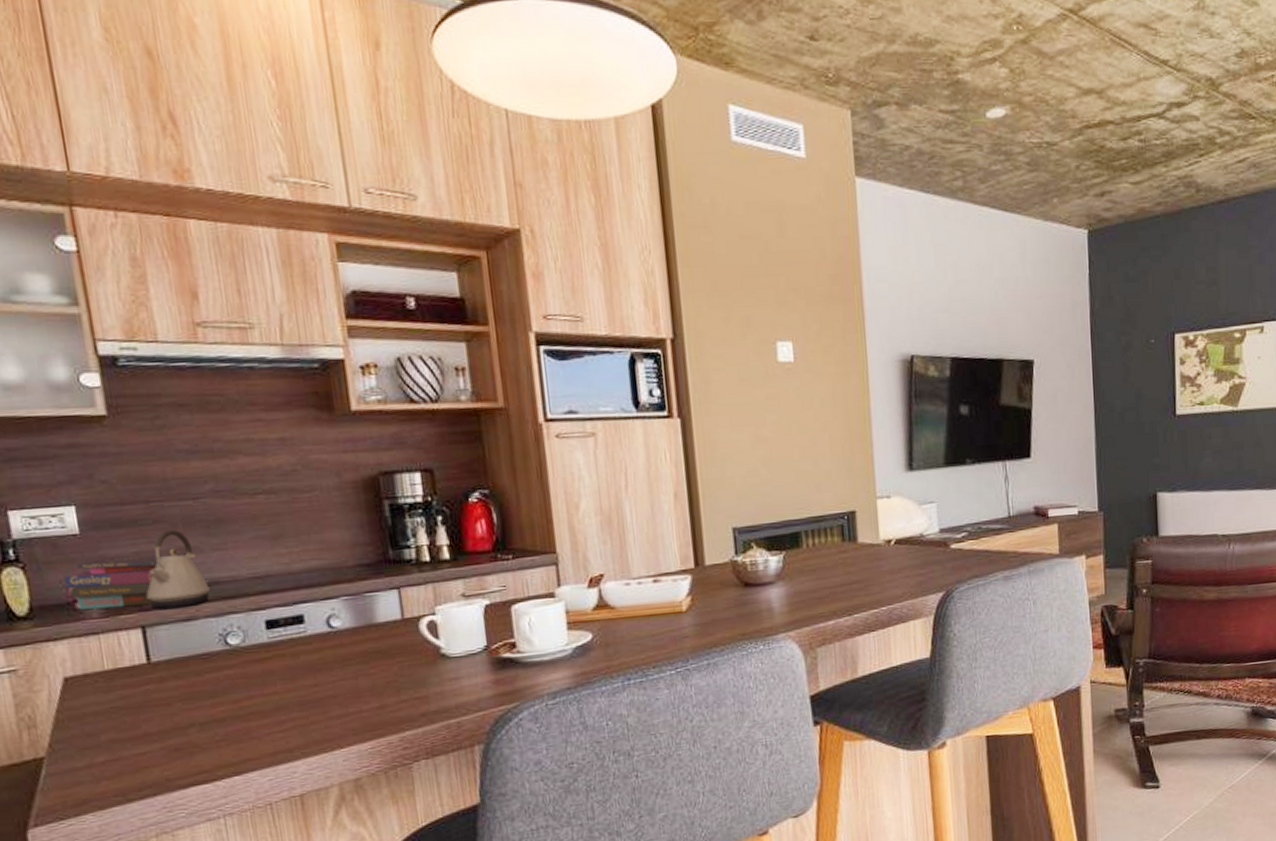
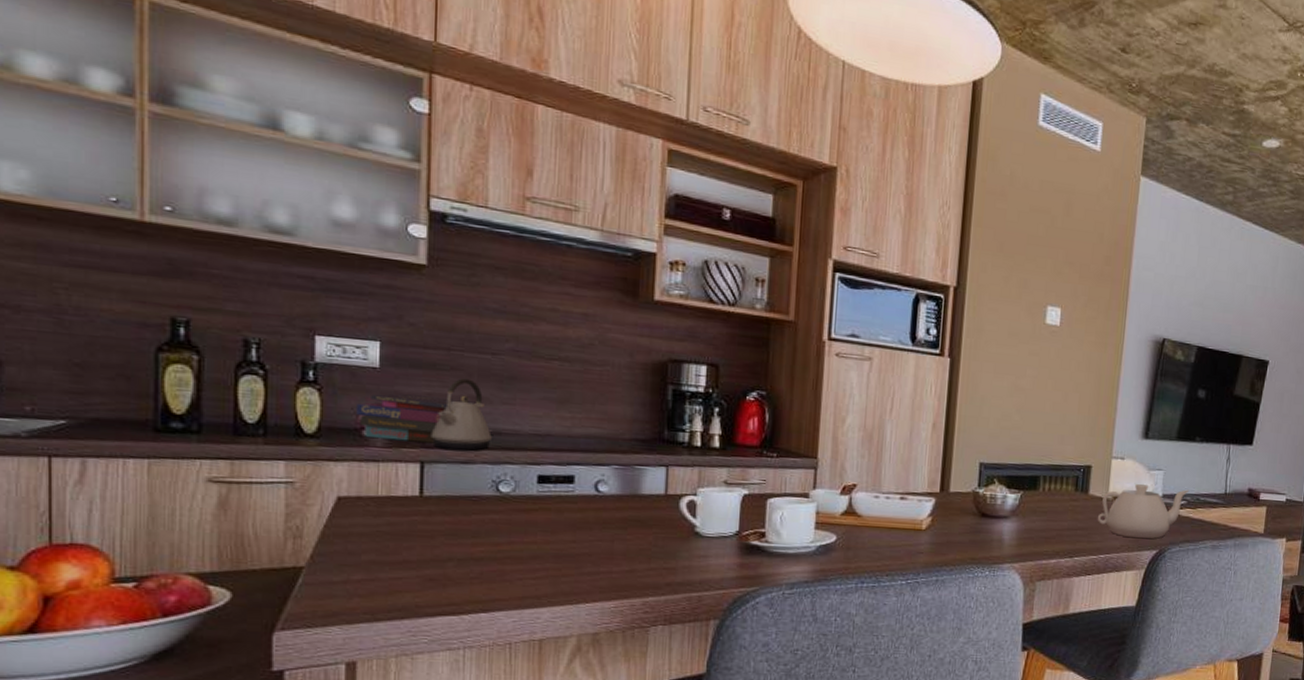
teapot: none [871,519,969,584] -> present [1097,483,1190,540]

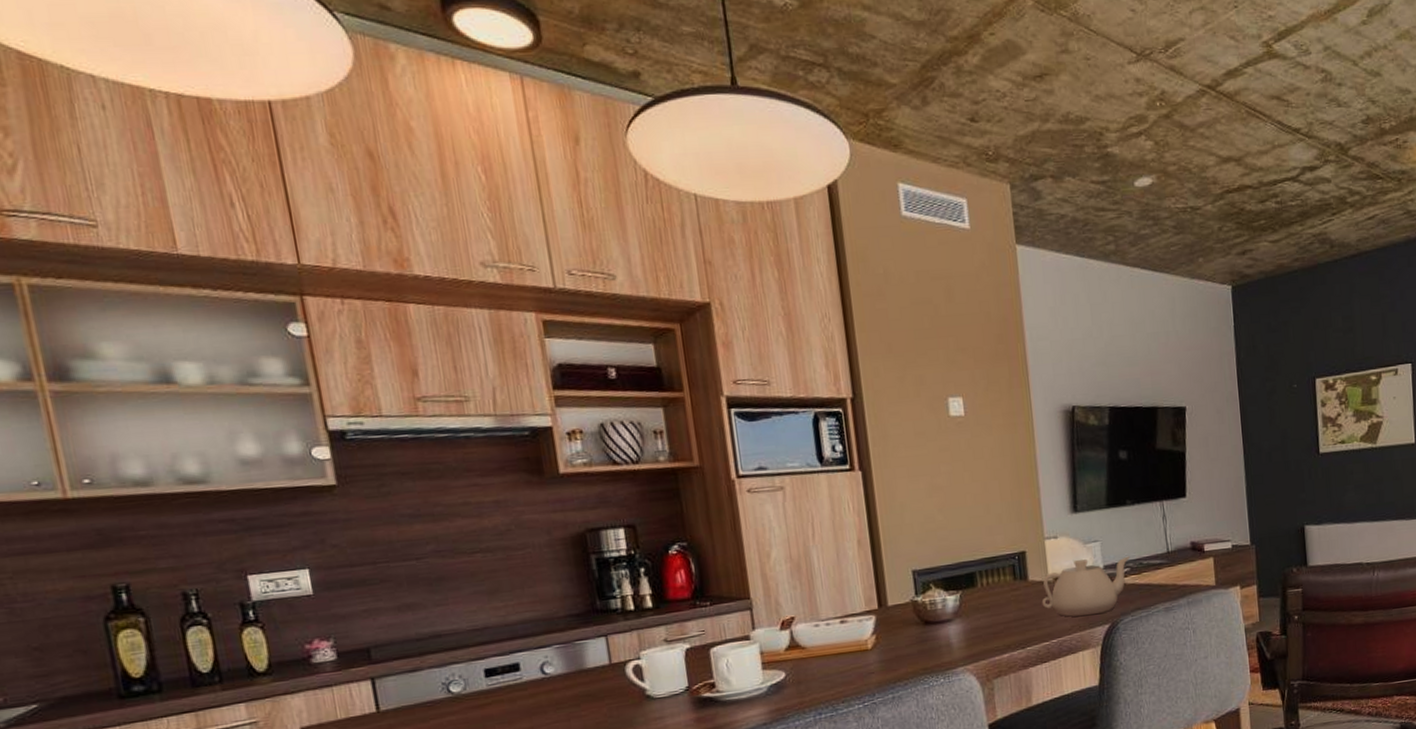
books: present [356,393,485,443] -> none [299,608,420,666]
kettle: present [431,378,492,452] -> none [374,588,433,663]

